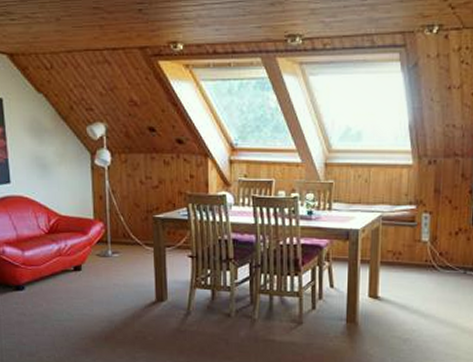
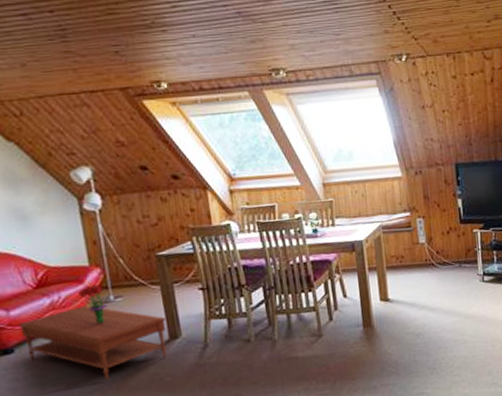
coffee table: none [30,255,156,330] -> present [18,305,167,381]
bouquet: none [81,237,106,275] -> present [77,284,108,324]

